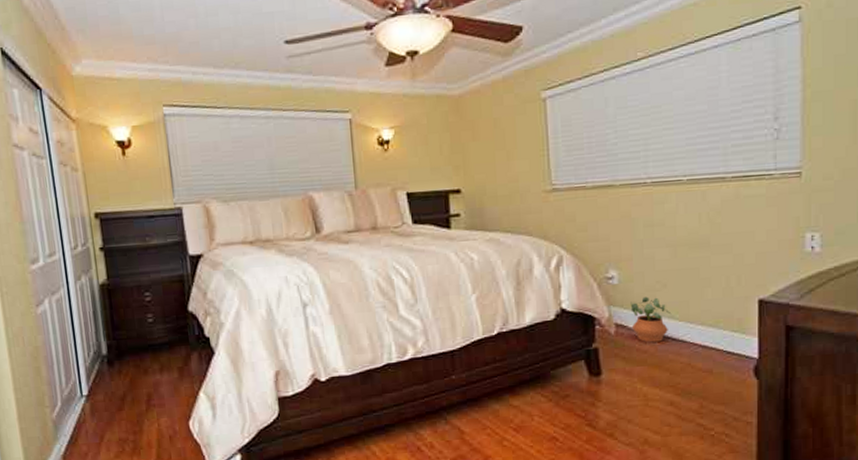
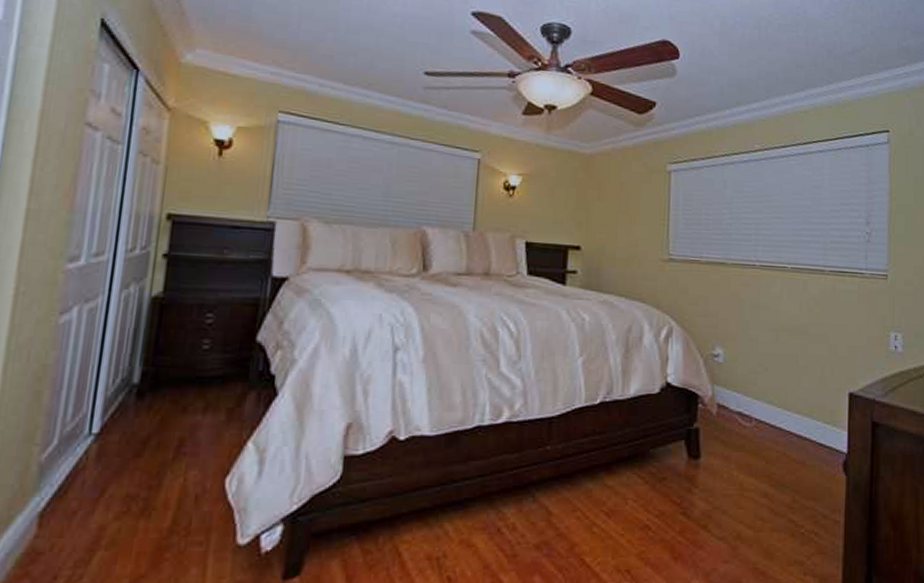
potted plant: present [630,296,672,343] -> none [733,378,771,427]

